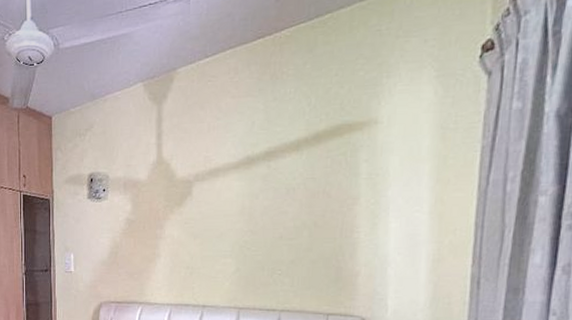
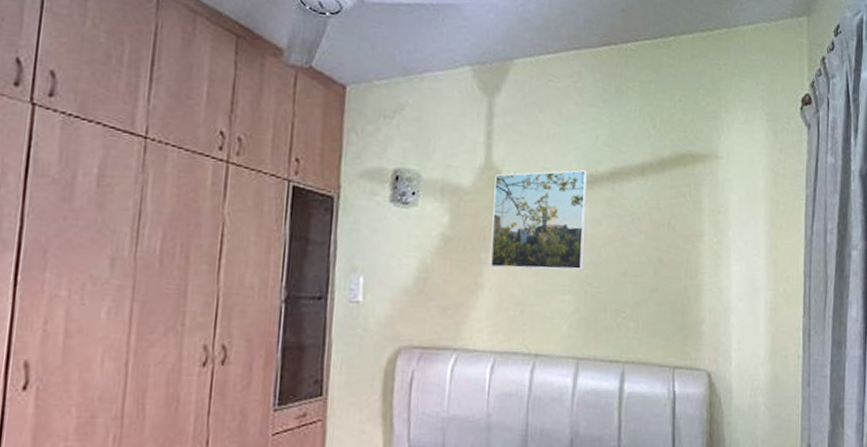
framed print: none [164,154,245,241] -> present [490,170,587,271]

